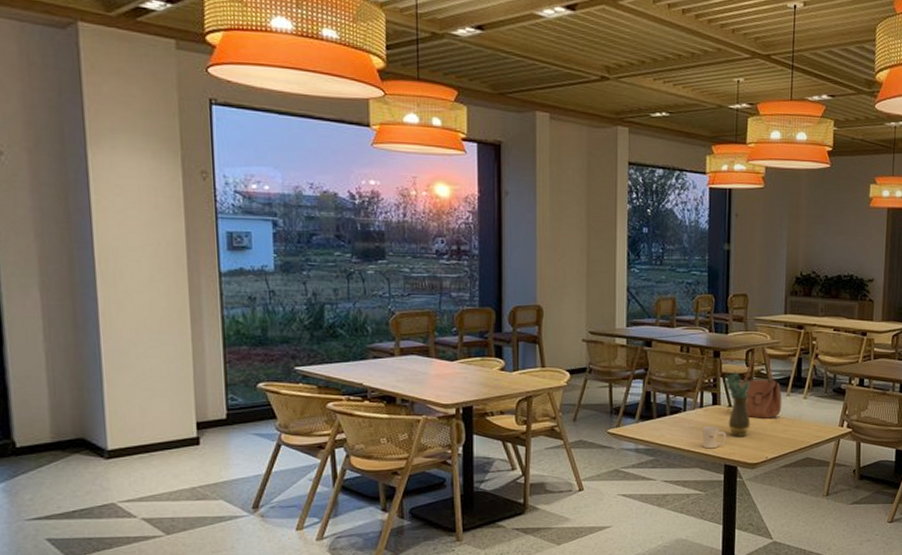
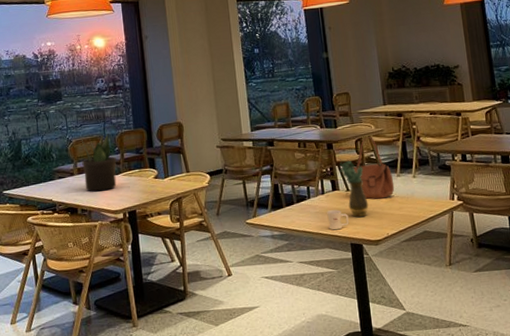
planter: none [406,309,453,379] -> present [80,134,117,192]

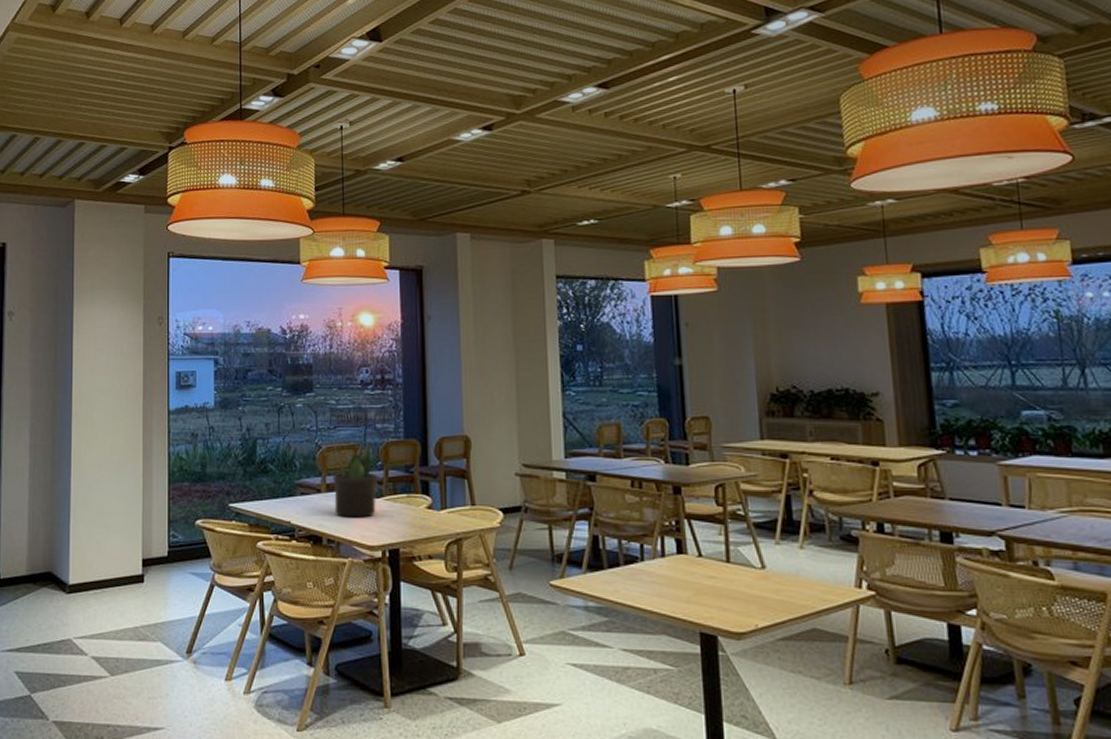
mug: present [326,210,349,230] -> none [666,581,700,611]
vase: present [339,159,369,218] -> none [689,510,730,597]
handbag: present [353,136,395,200] -> none [710,481,771,574]

